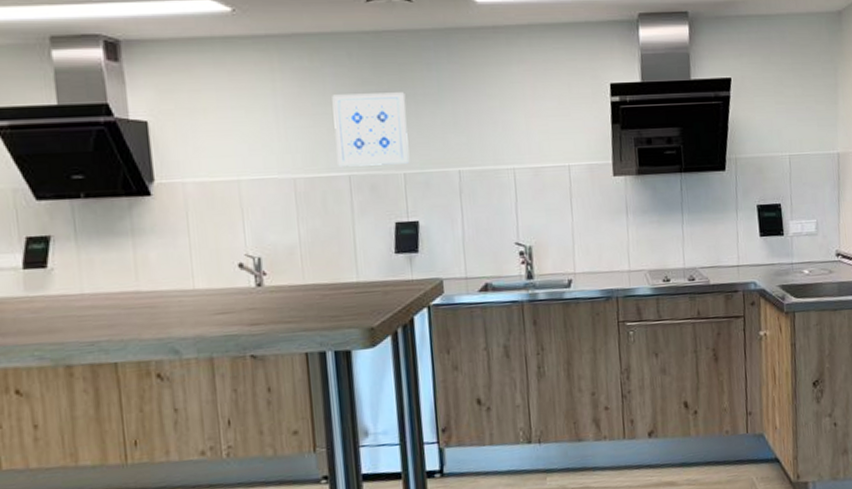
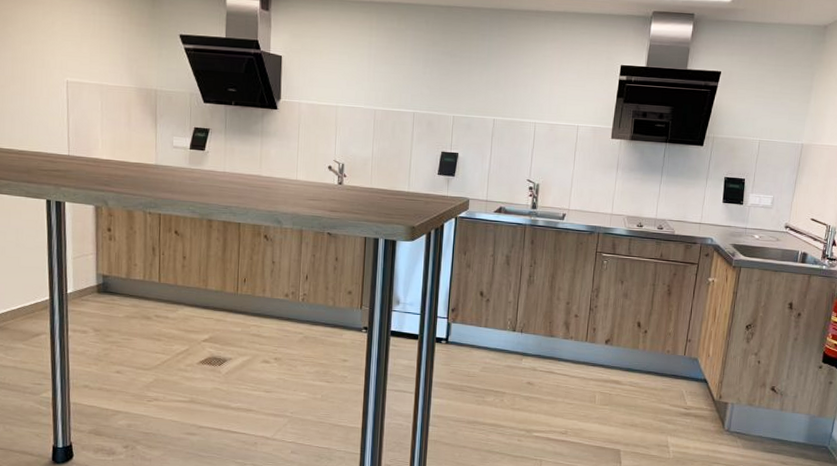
wall art: present [332,92,410,167] -> none [407,51,463,109]

